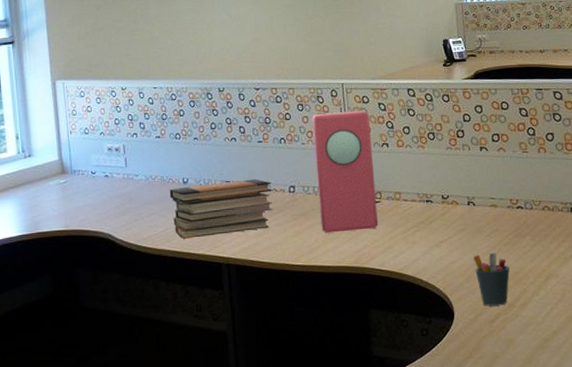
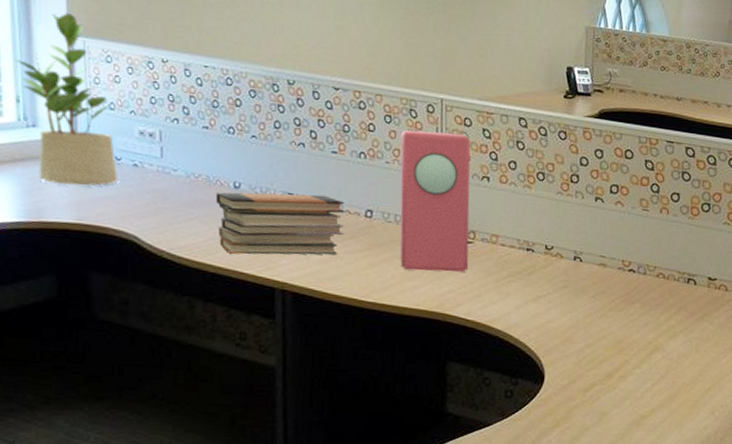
potted plant: none [14,63,94,200] -> present [15,13,119,186]
pen holder: present [473,252,510,306] -> none [573,316,612,375]

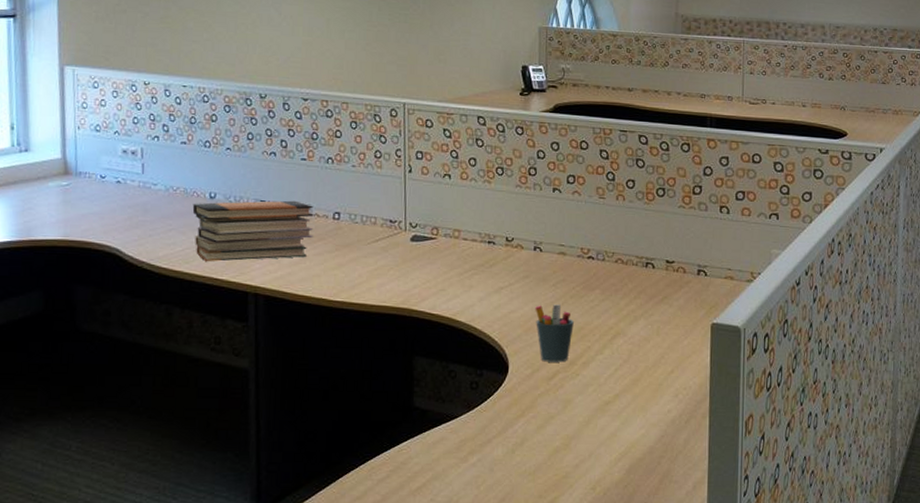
potted plant: present [15,13,119,186] -> none [10,45,103,204]
speaker: present [400,129,471,272] -> none [365,134,433,269]
pen holder: none [573,316,612,375] -> present [535,304,574,362]

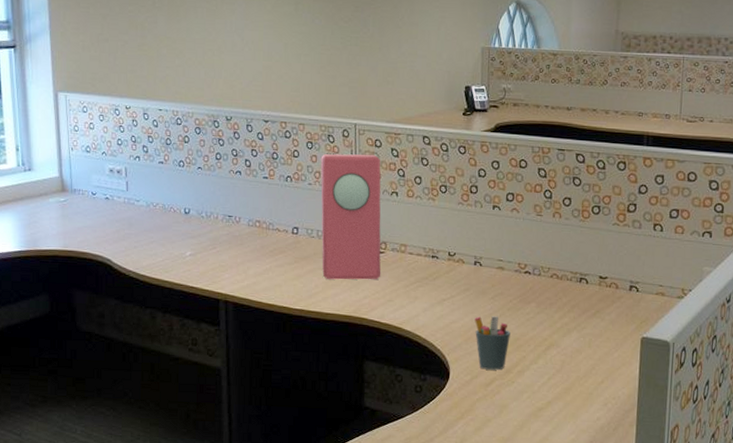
book stack: present [192,200,314,262] -> none [170,216,275,271]
speaker: none [365,134,433,269] -> present [320,153,381,280]

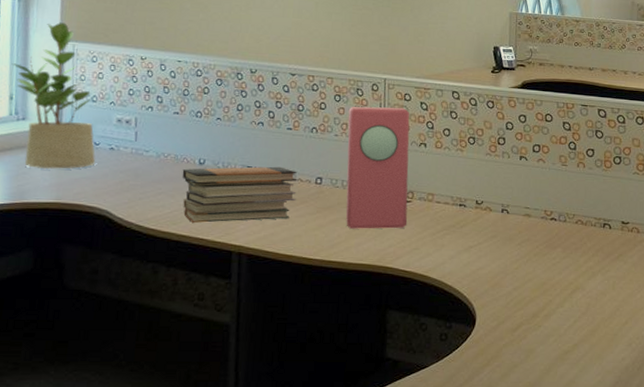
potted plant: none [14,73,94,218] -> present [11,22,96,169]
book stack: none [170,216,275,271] -> present [182,166,298,223]
pen holder: present [475,316,511,370] -> none [501,262,537,315]

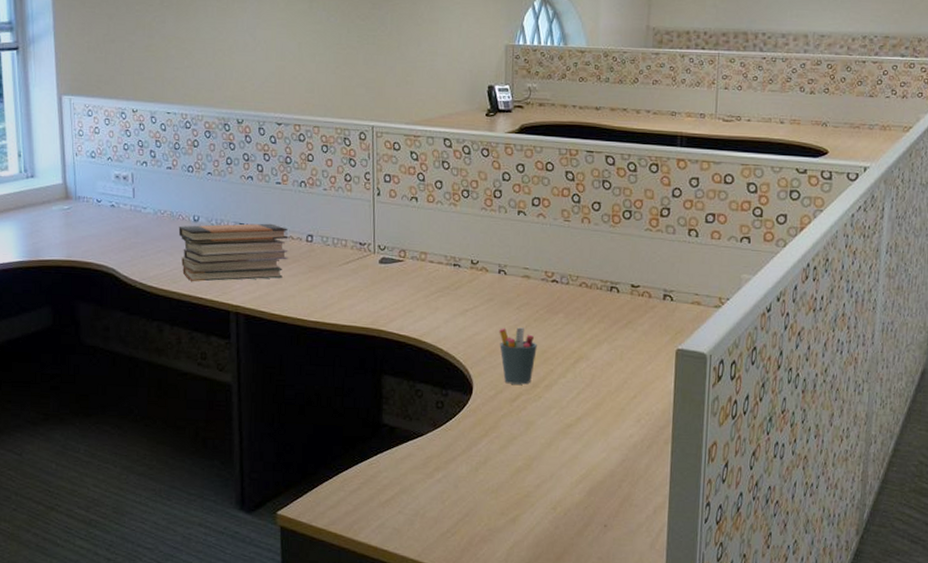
potted plant: present [11,22,96,169] -> none [17,75,99,227]
speaker: present [346,106,410,229] -> none [336,157,400,290]
pen holder: none [501,262,537,315] -> present [499,327,537,385]

